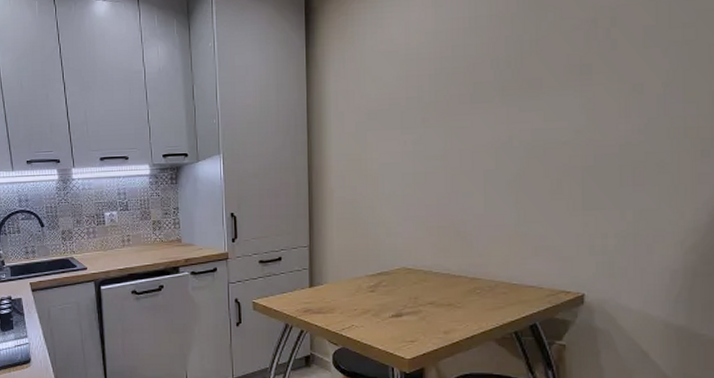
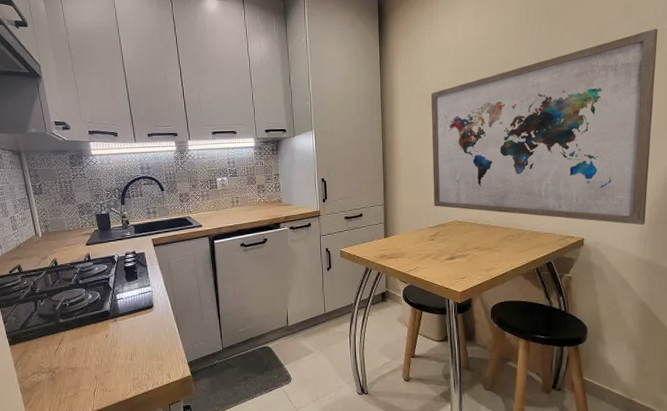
wall art: none [372,10,700,278] -> present [431,29,658,225]

